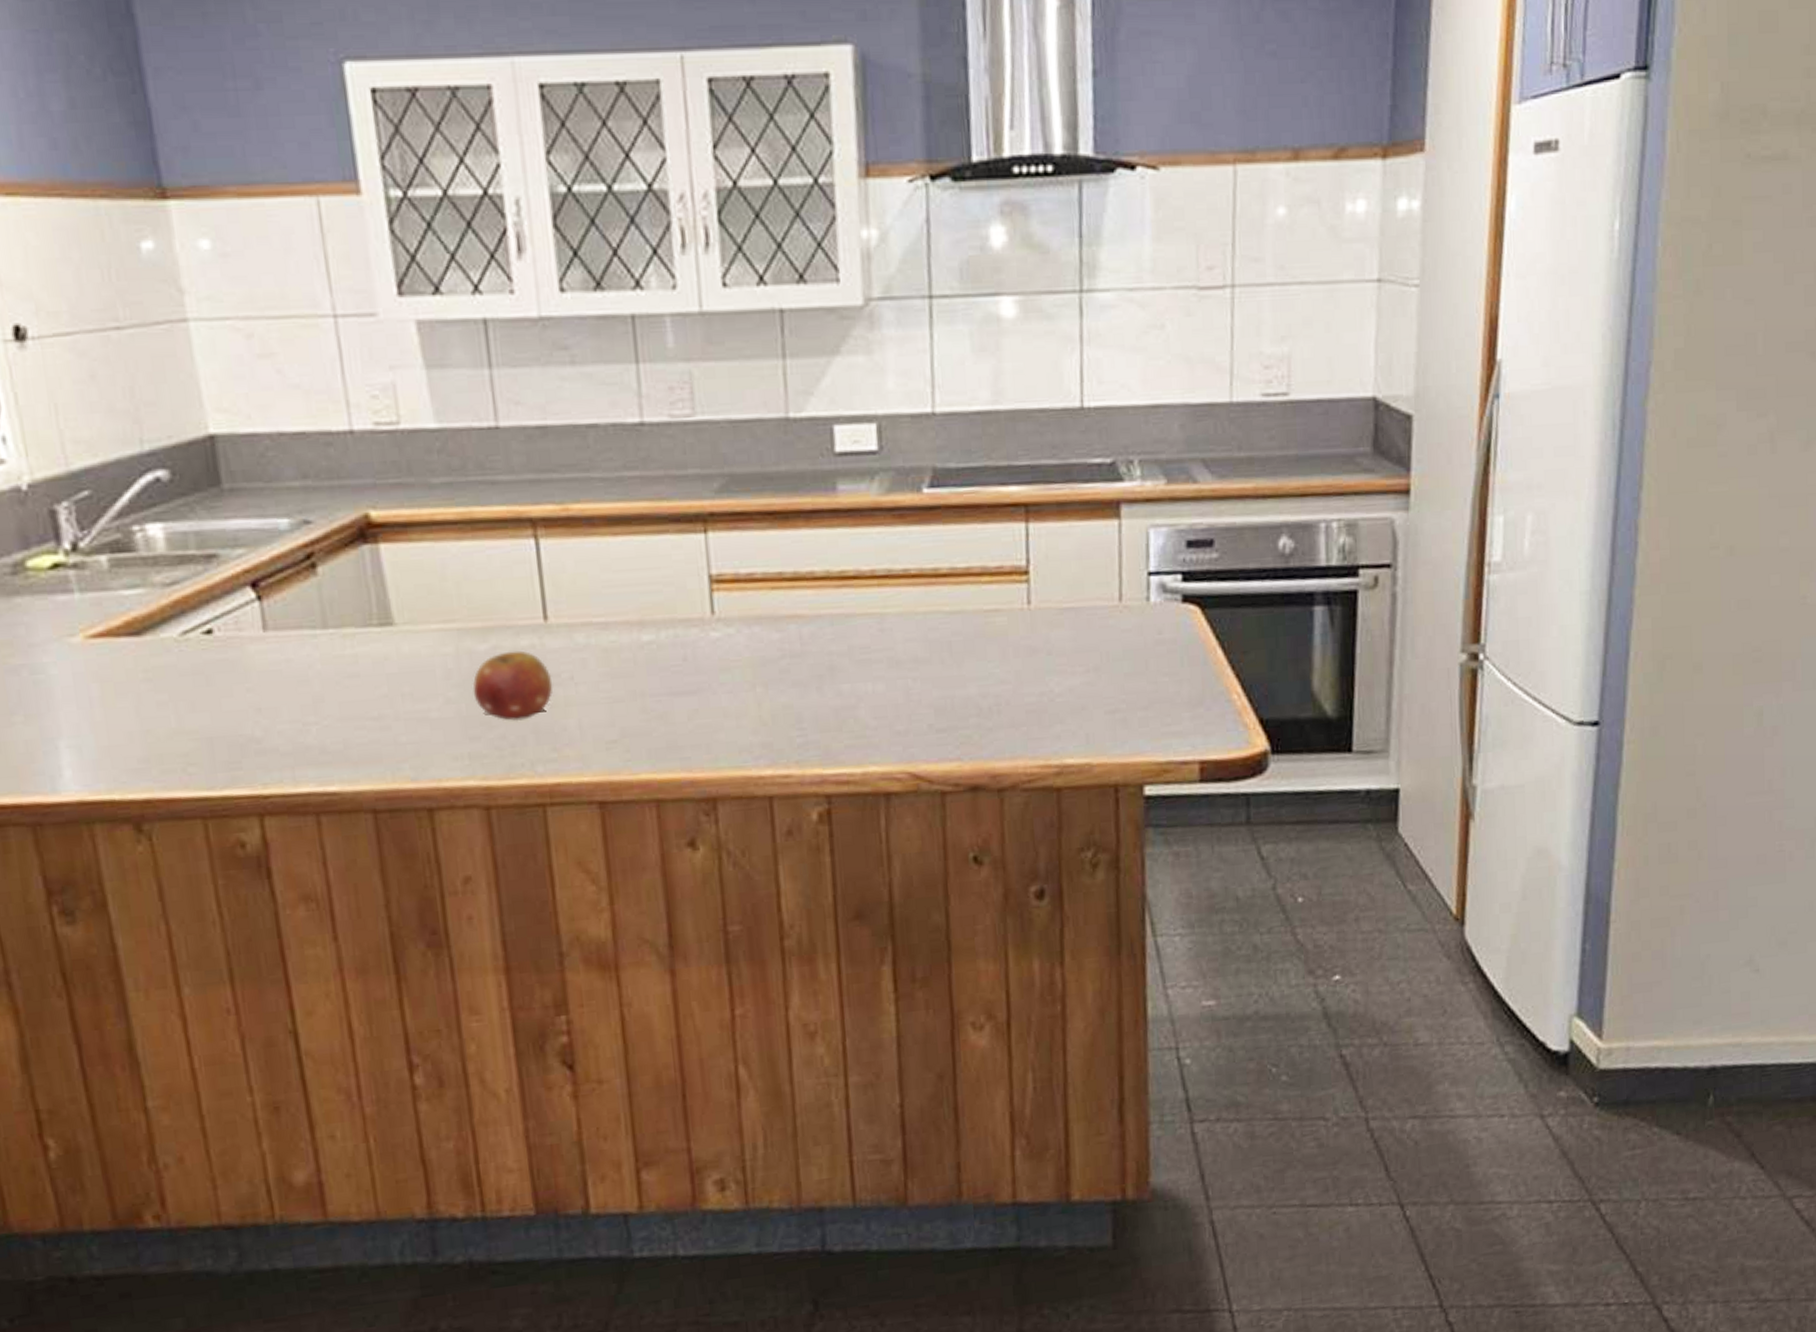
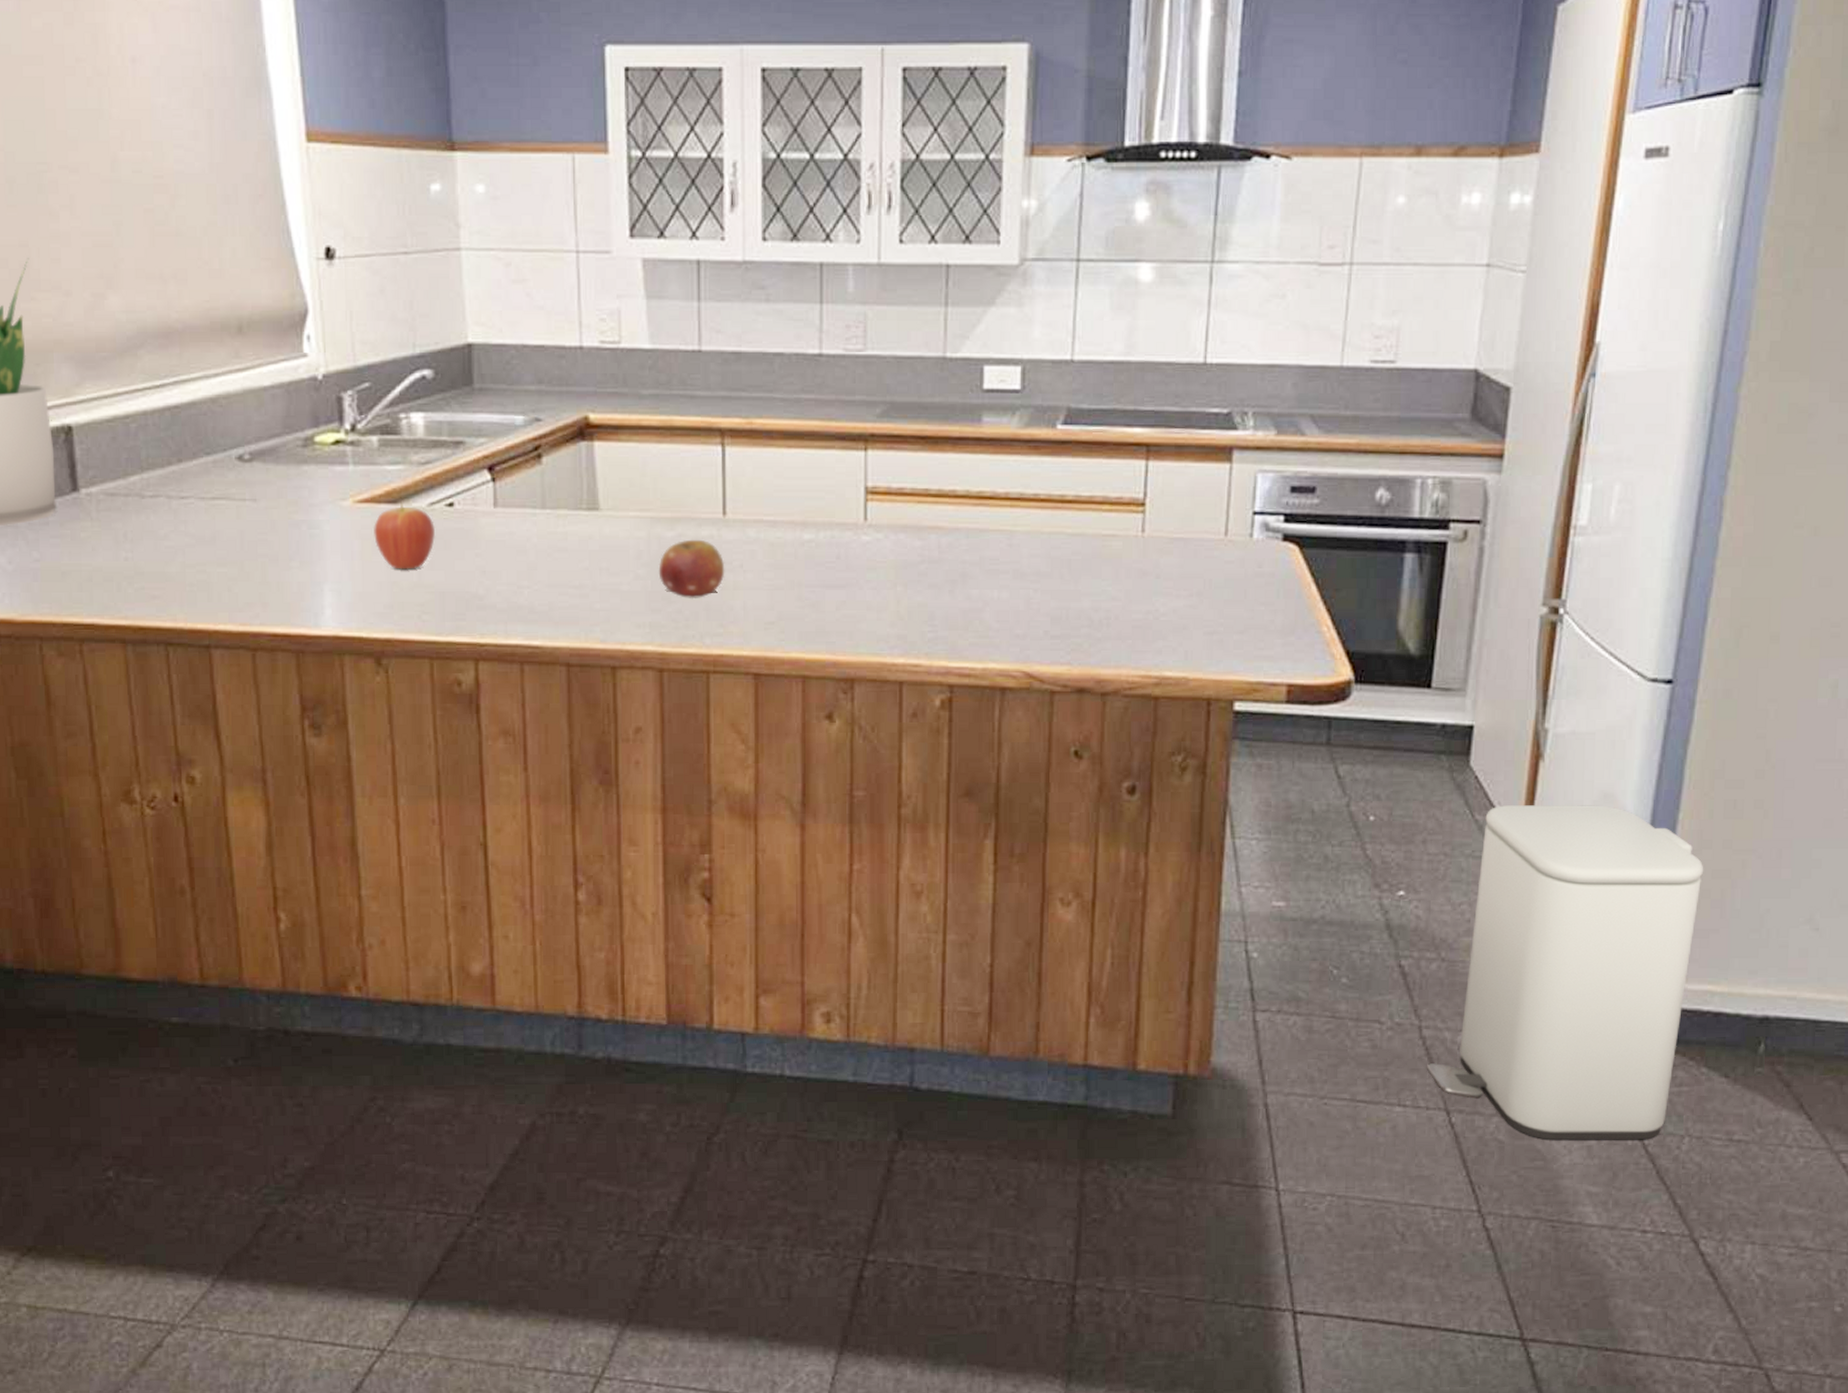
fruit: none [114,633,195,715] -> present [374,502,436,570]
pedal bin: none [1376,862,1643,1222] -> present [1426,804,1704,1140]

